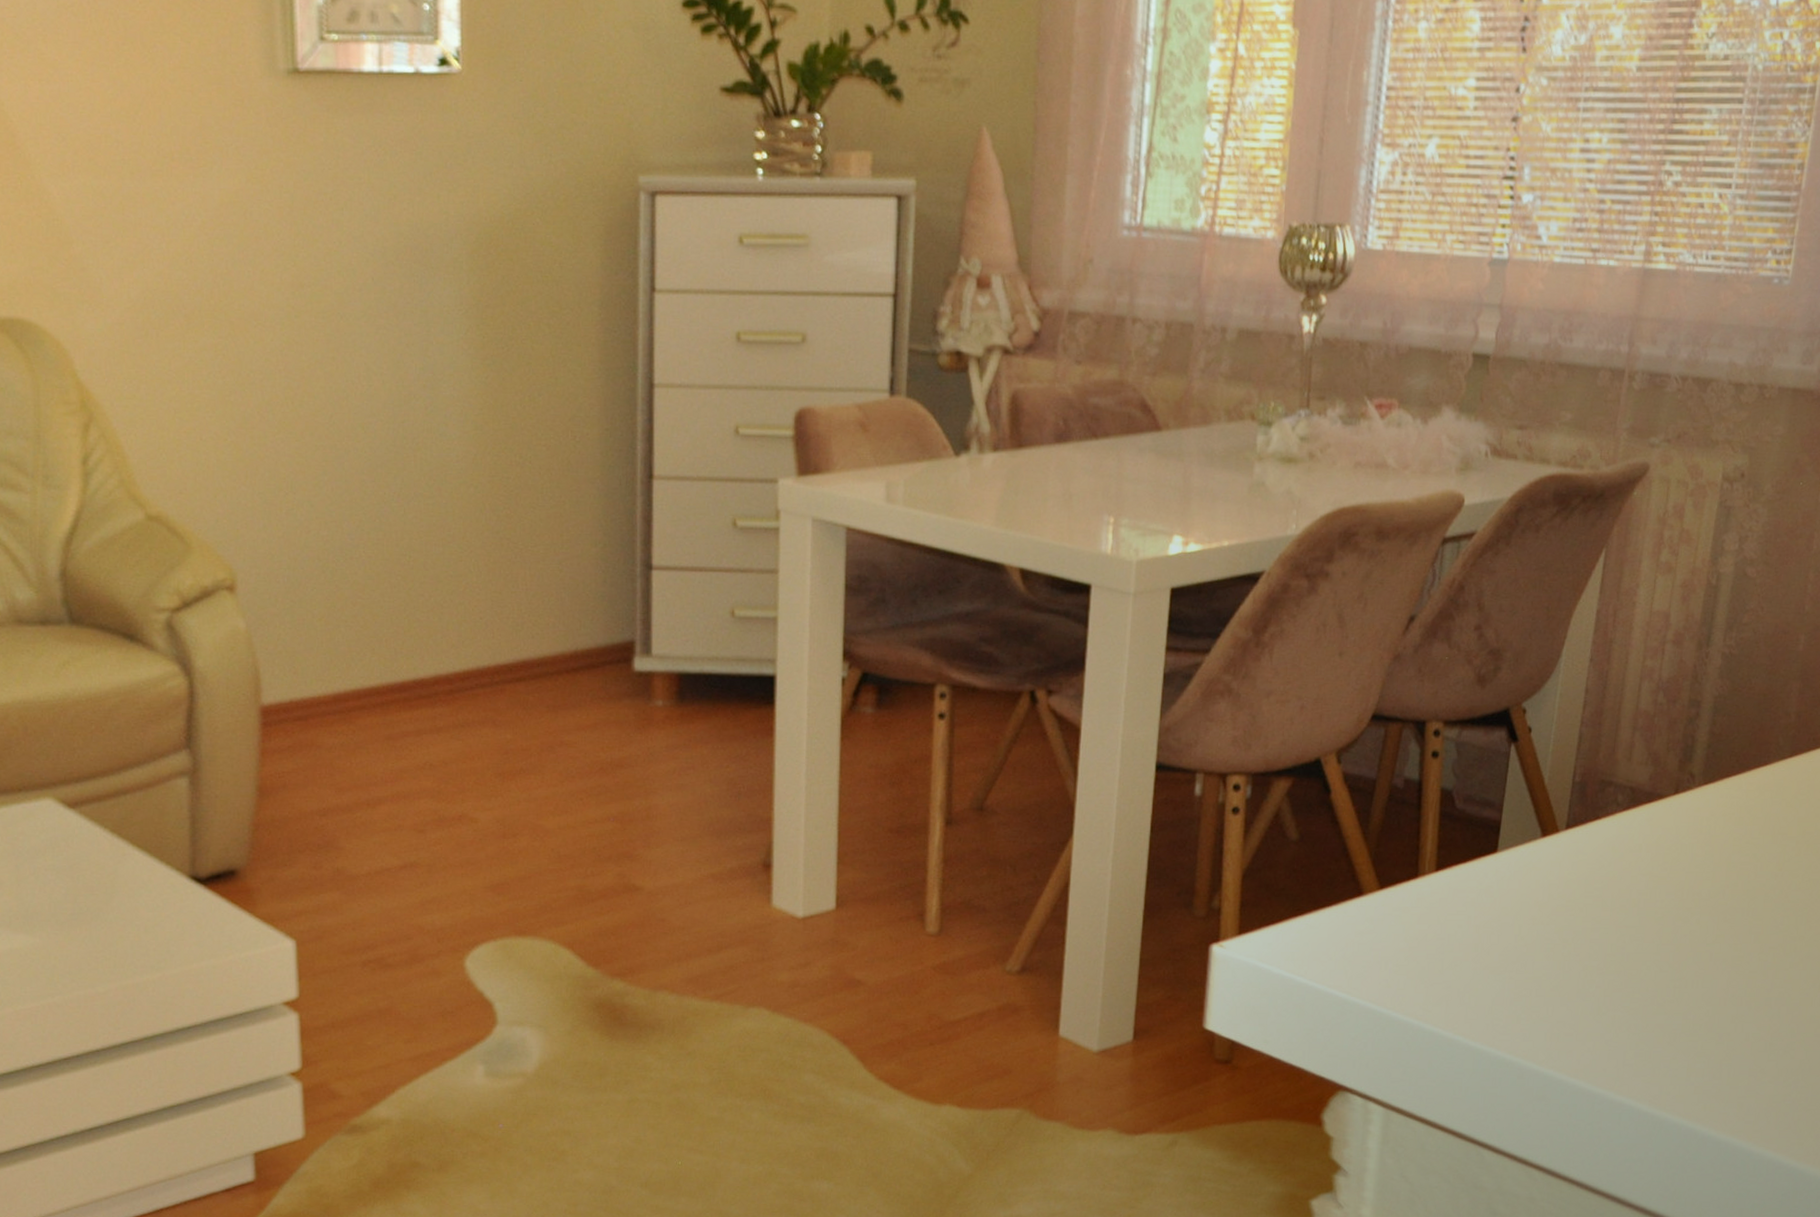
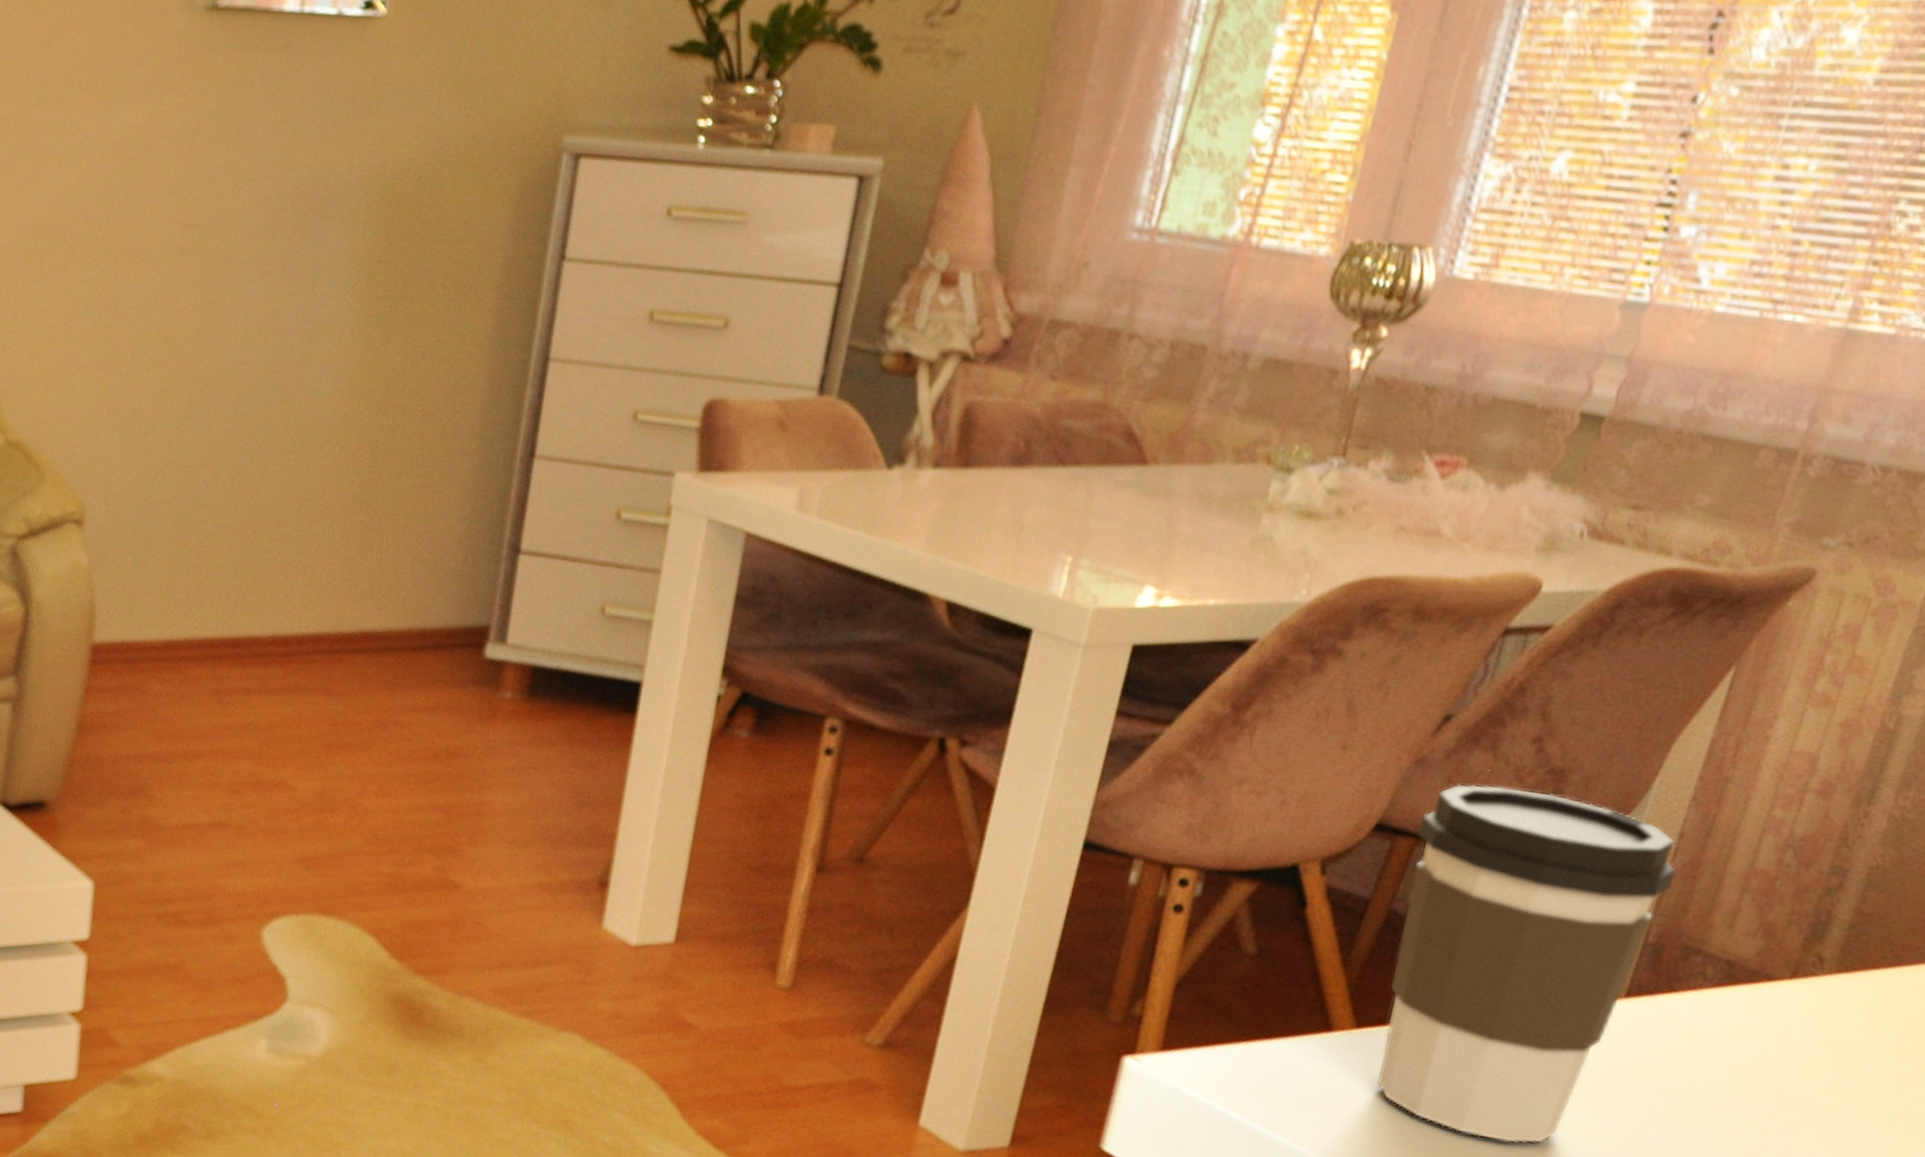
coffee cup: none [1400,670,1586,963] -> present [1376,784,1676,1144]

